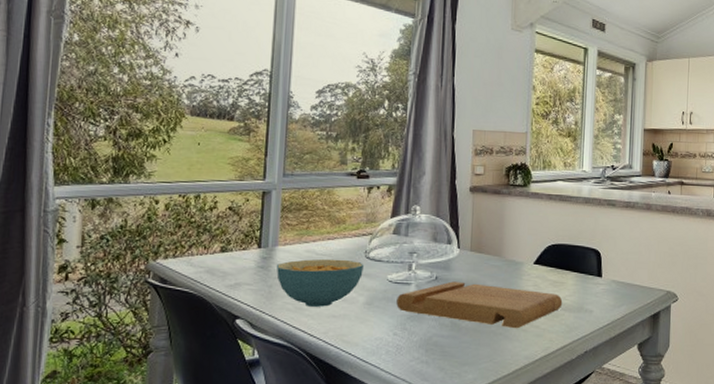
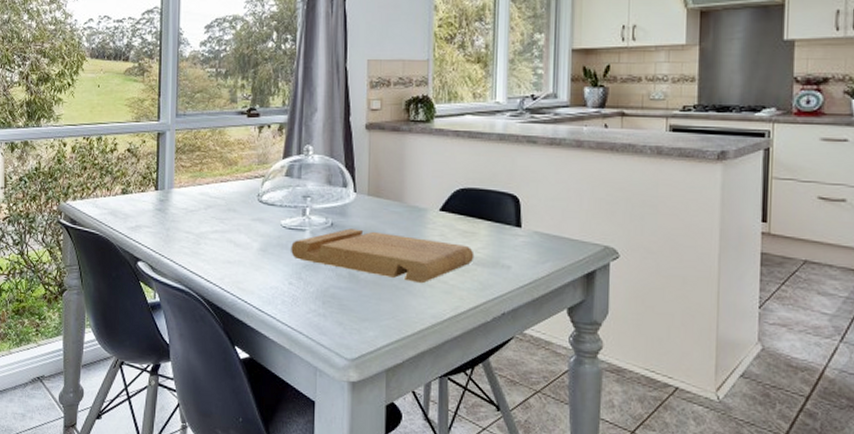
cereal bowl: present [276,259,365,307] -> none [173,202,258,252]

